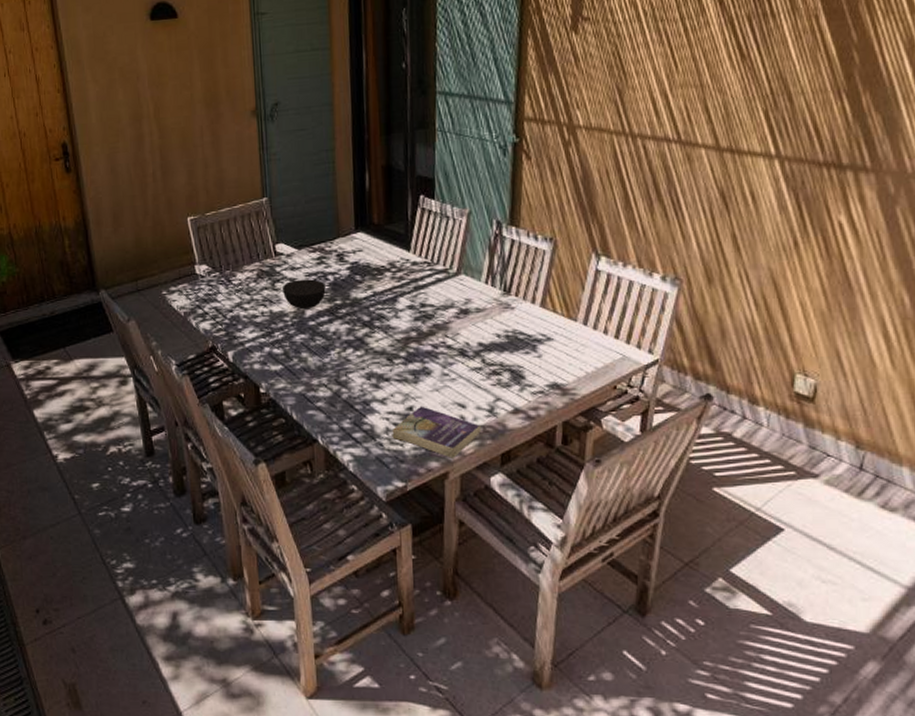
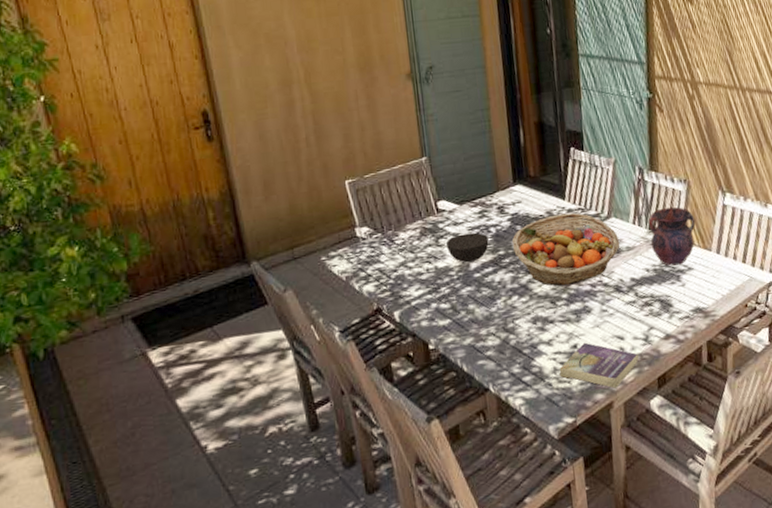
fruit basket: none [351,266,469,344] -> present [512,212,620,286]
vase: none [503,267,560,335] -> present [648,206,696,267]

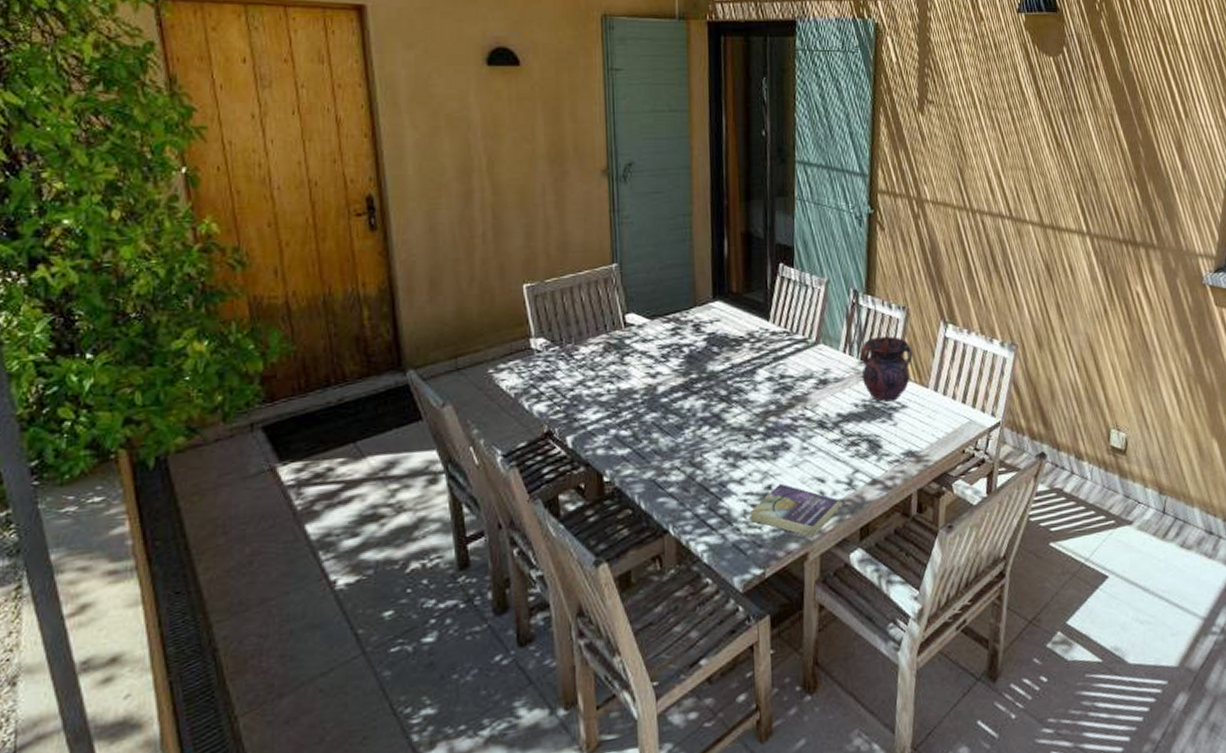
bowl: present [445,232,489,263] -> none [631,351,680,386]
fruit basket: present [512,212,620,286] -> none [707,336,828,418]

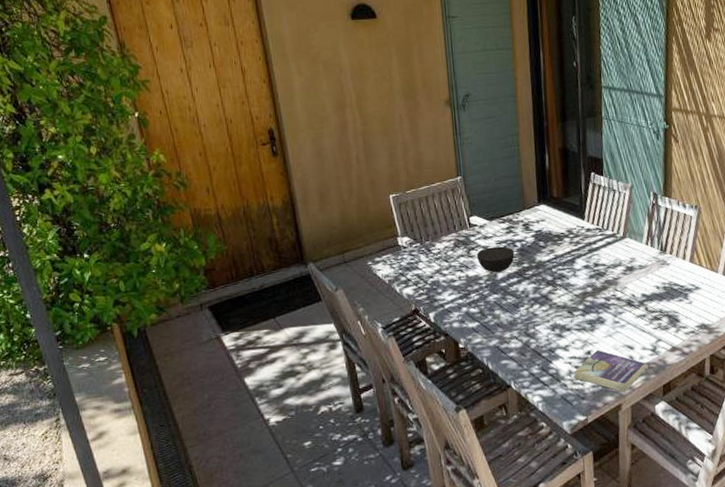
bowl: none [631,351,680,386] -> present [476,246,515,273]
vase: present [860,336,913,403] -> none [660,230,704,286]

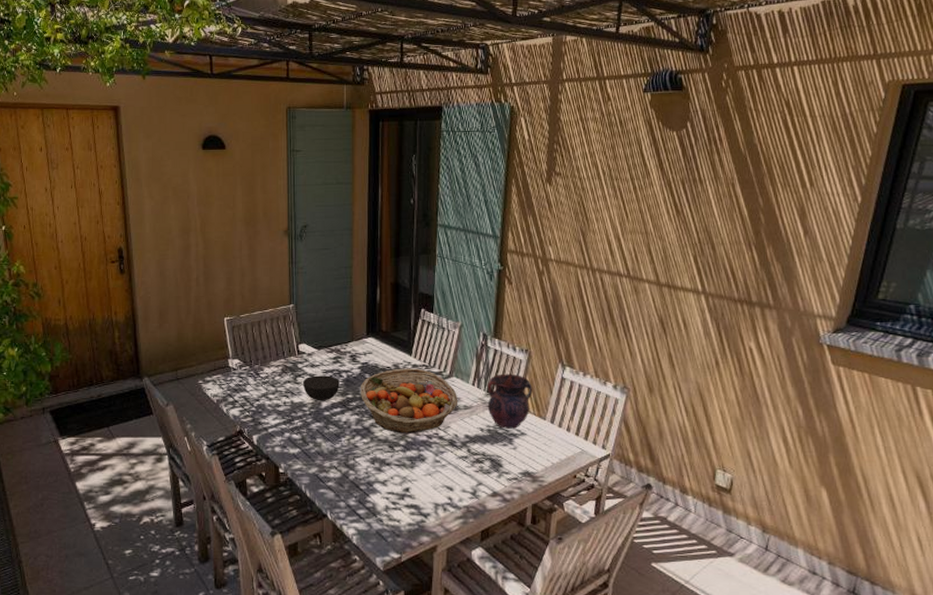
fruit basket: none [536,232,633,298] -> present [361,368,458,433]
book: present [573,350,646,392] -> none [389,488,465,534]
vase: none [660,230,704,286] -> present [487,374,533,430]

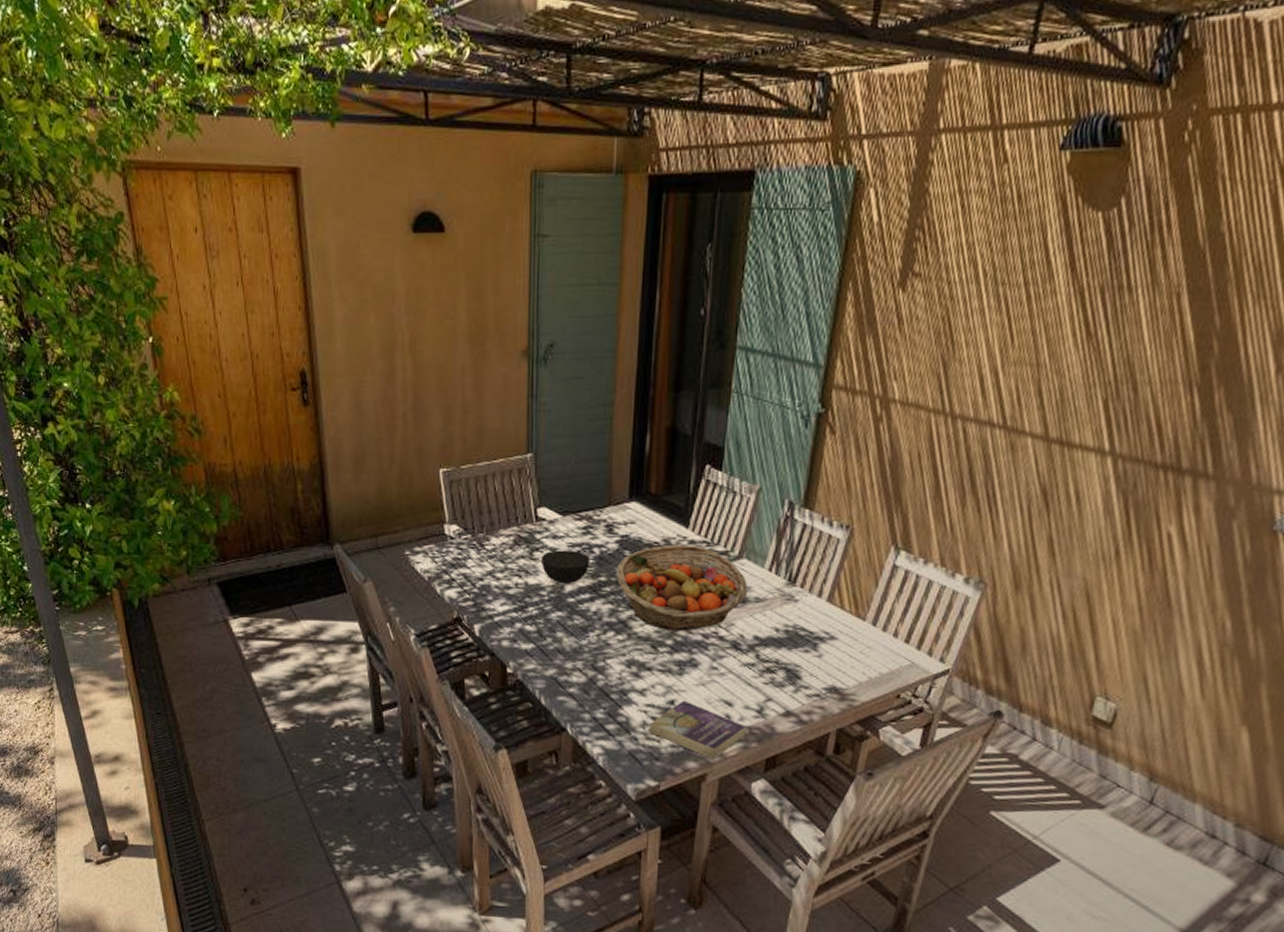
book: none [389,488,465,534] -> present [647,700,747,760]
vase: present [487,374,533,430] -> none [787,557,852,632]

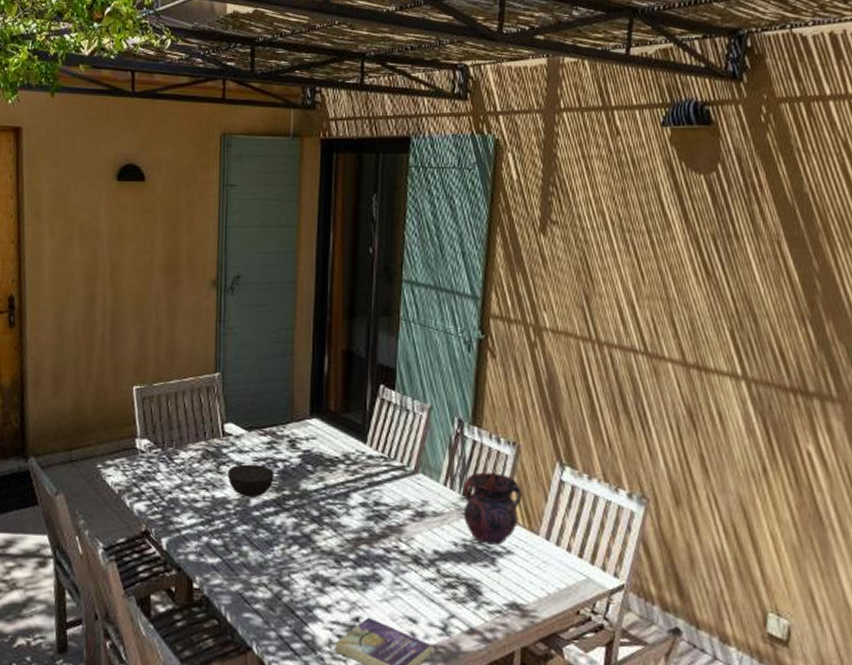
fruit basket: present [617,544,748,631] -> none [301,459,426,545]
vase: none [787,557,852,632] -> present [463,472,522,546]

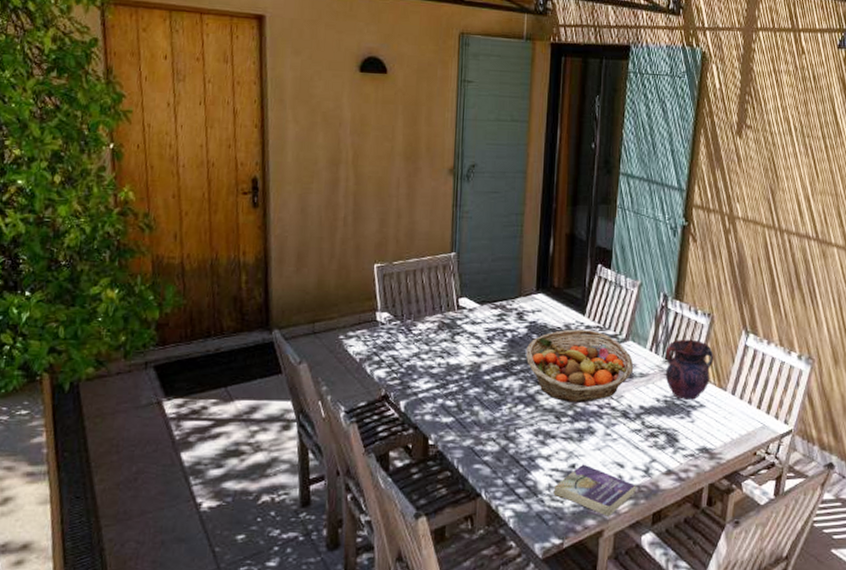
bowl: present [227,464,274,498] -> none [461,334,503,364]
fruit basket: none [301,459,426,545] -> present [526,329,634,403]

